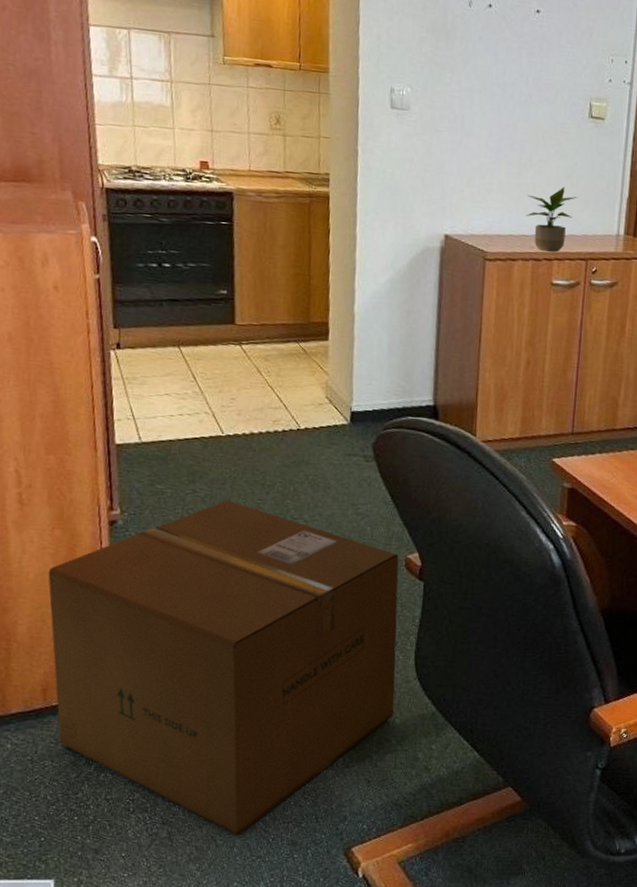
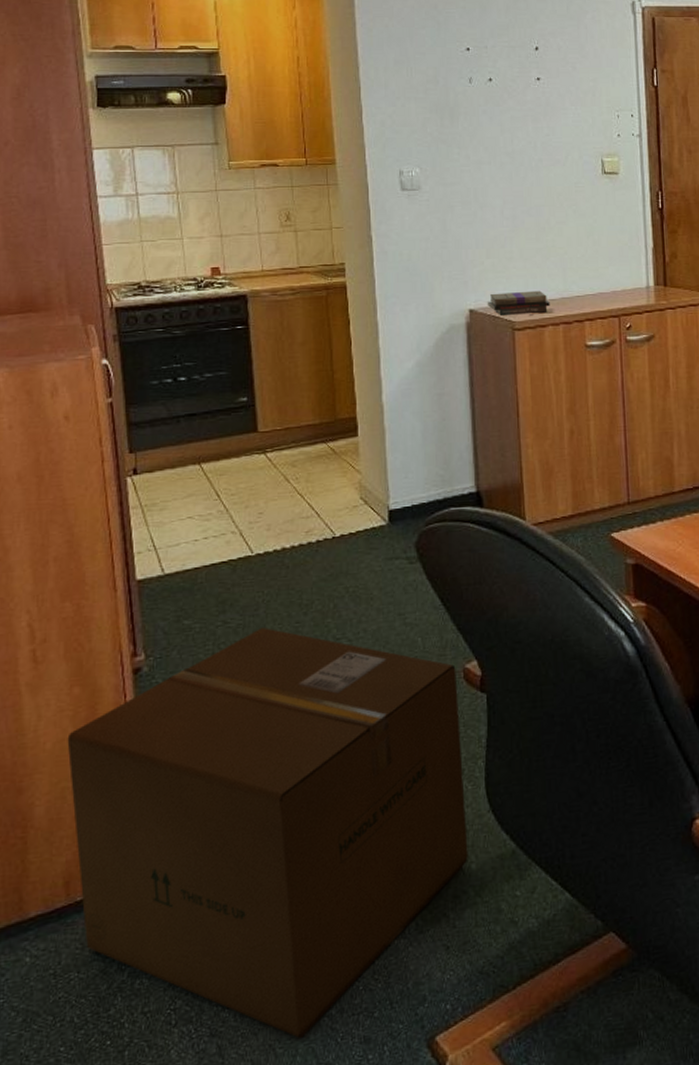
books: none [462,221,523,247] -> present [487,290,550,317]
potted plant: present [525,187,578,253] -> none [549,245,602,314]

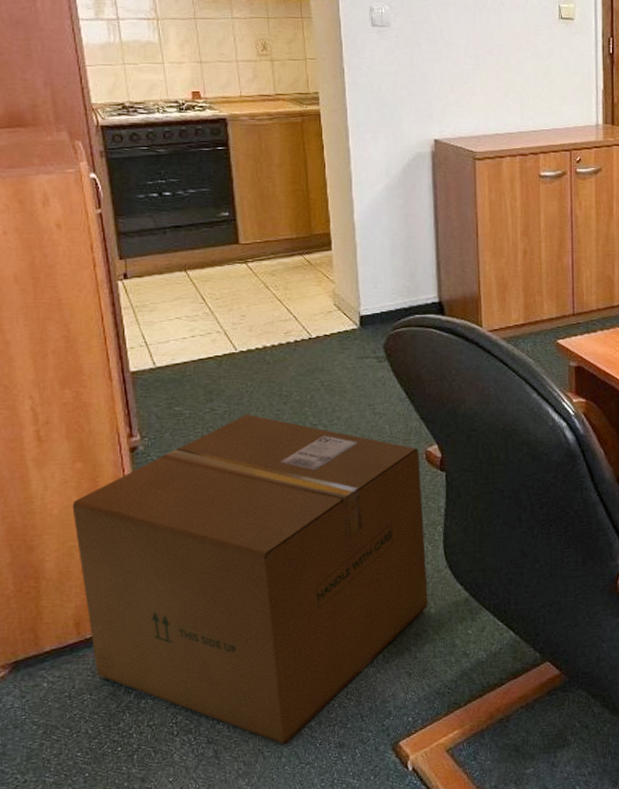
books: present [487,290,550,317] -> none [450,124,508,147]

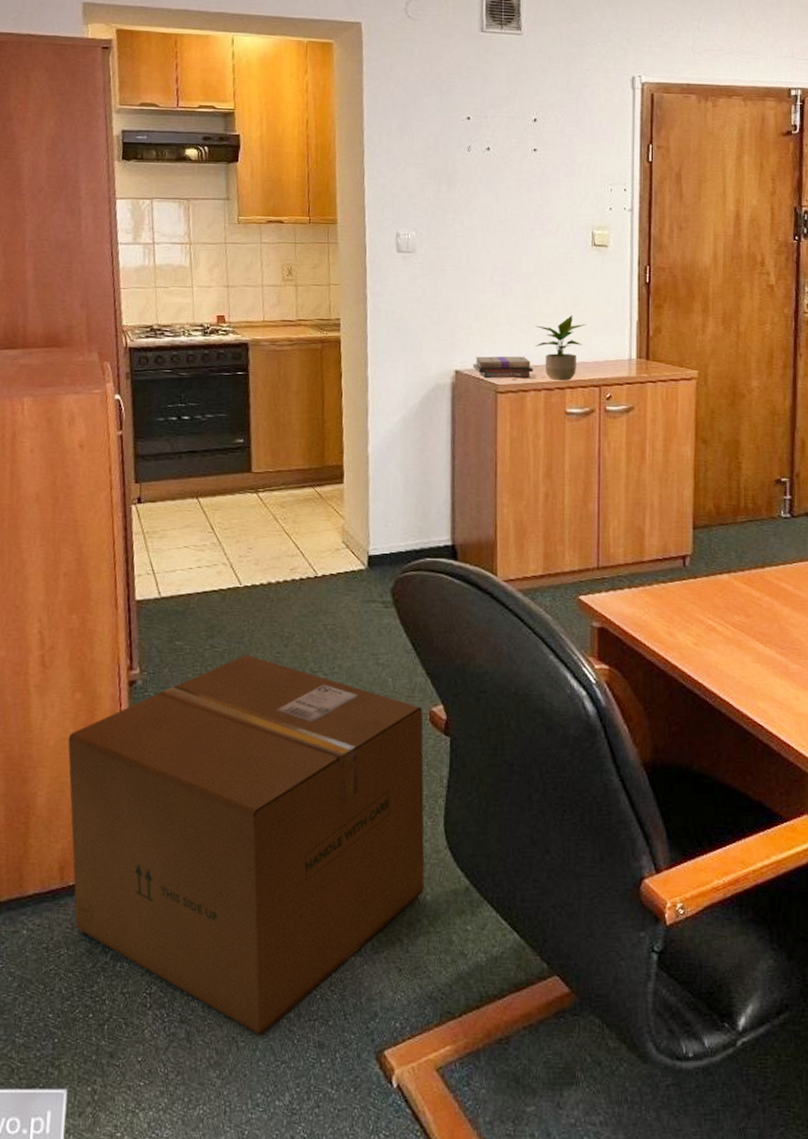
books: none [450,124,508,147] -> present [472,356,533,379]
potted plant: none [509,85,557,147] -> present [535,315,587,381]

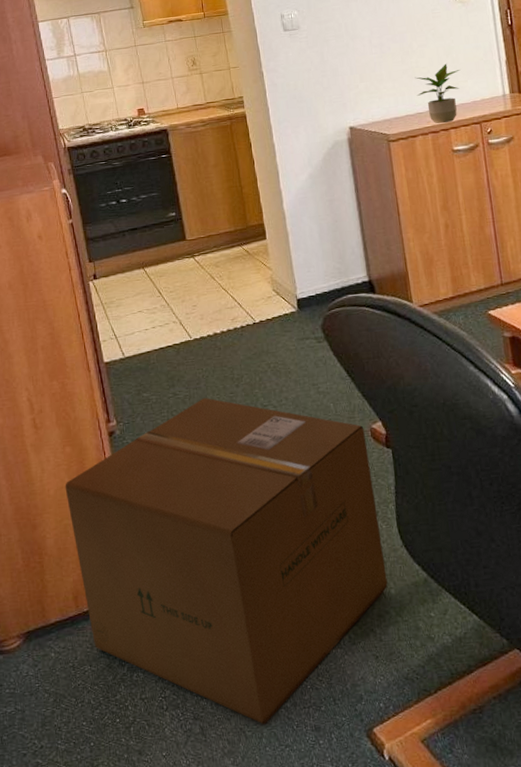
books: present [472,356,533,379] -> none [364,106,419,131]

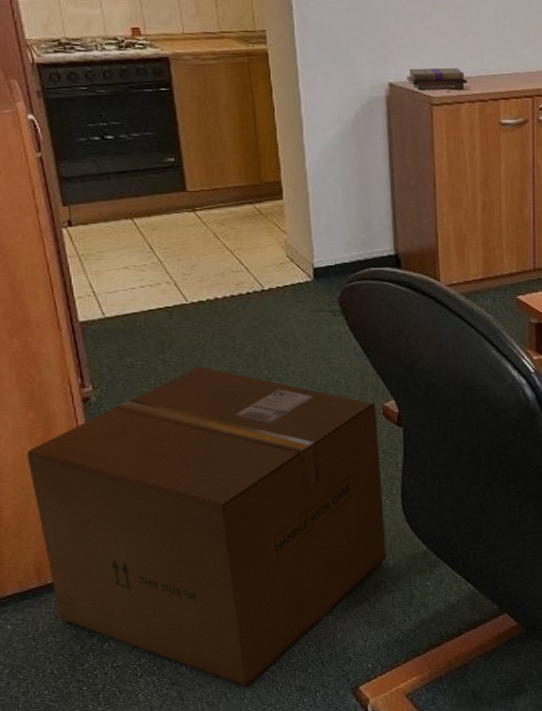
books: none [364,106,419,131] -> present [406,67,467,91]
potted plant: present [415,63,461,124] -> none [468,25,519,93]

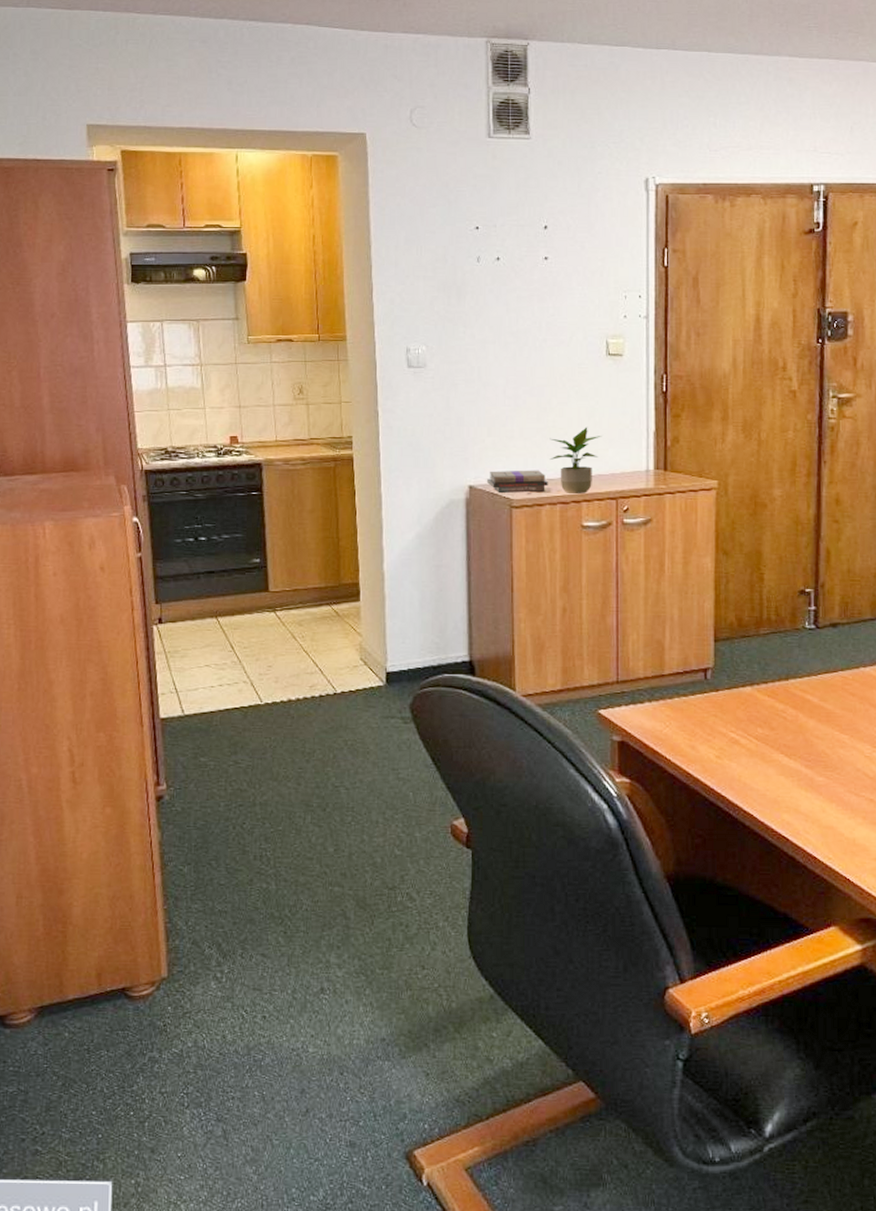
box: present [26,367,386,687] -> none [100,771,449,1134]
potted plant: none [468,25,519,93] -> present [549,427,602,495]

